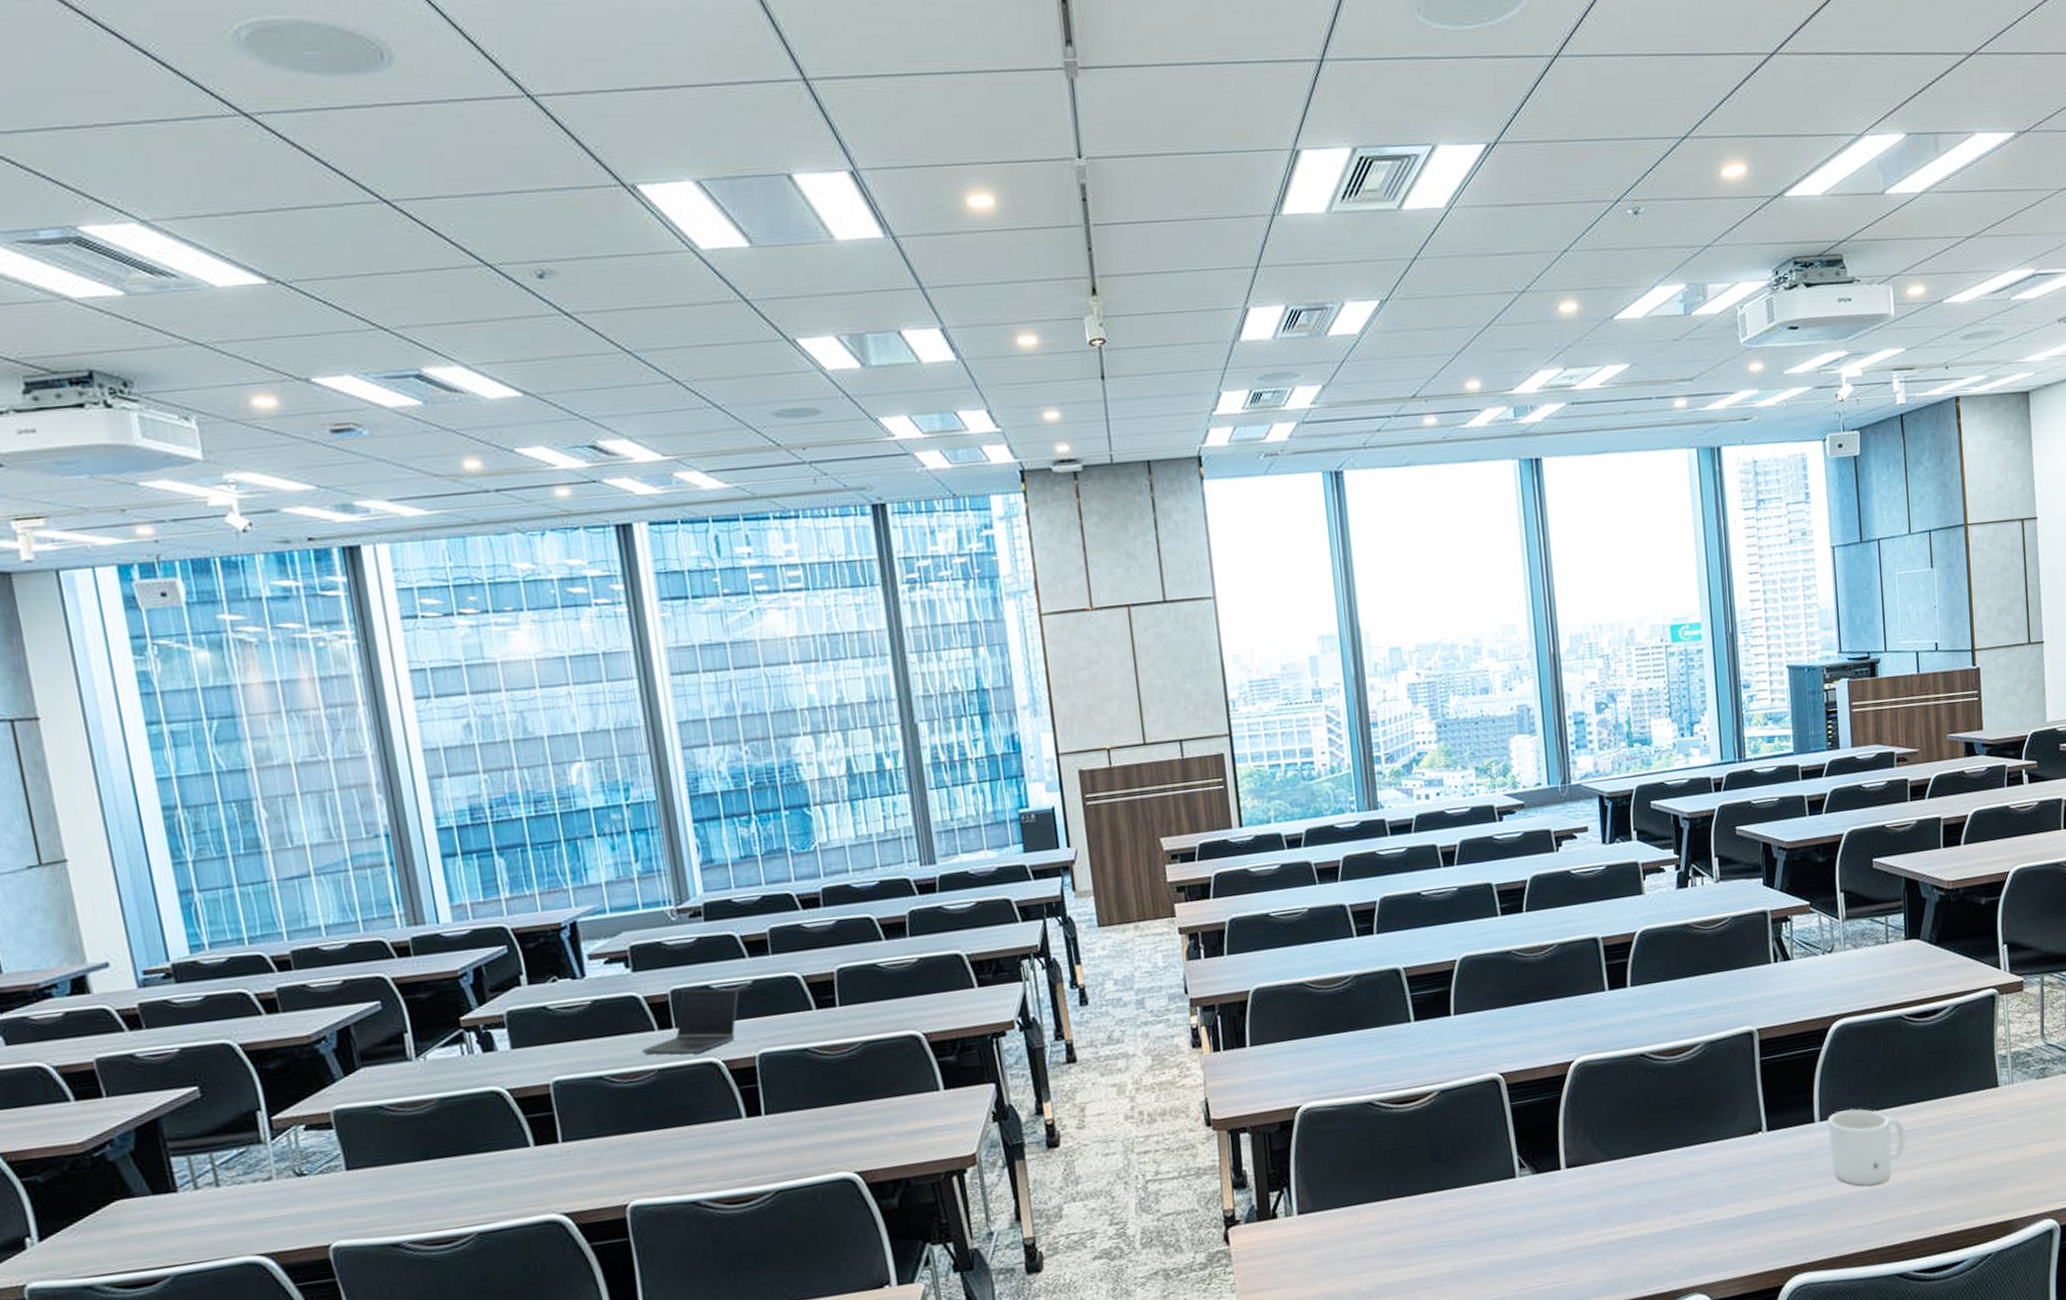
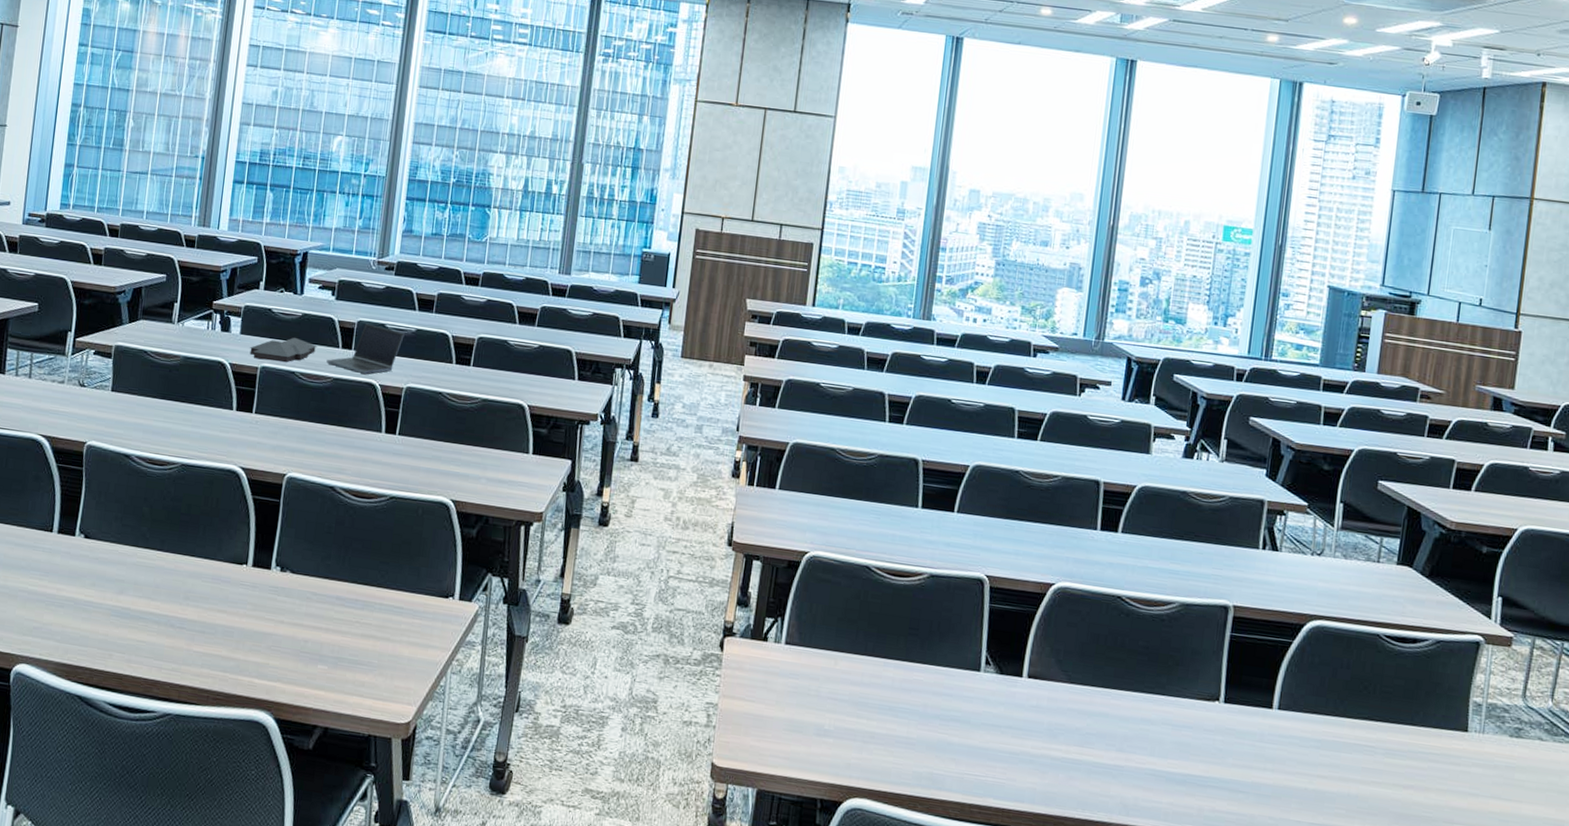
papers: none [529,1033,624,1075] -> present [249,338,317,363]
mug: present [1827,1108,1907,1186] -> none [1281,705,1363,788]

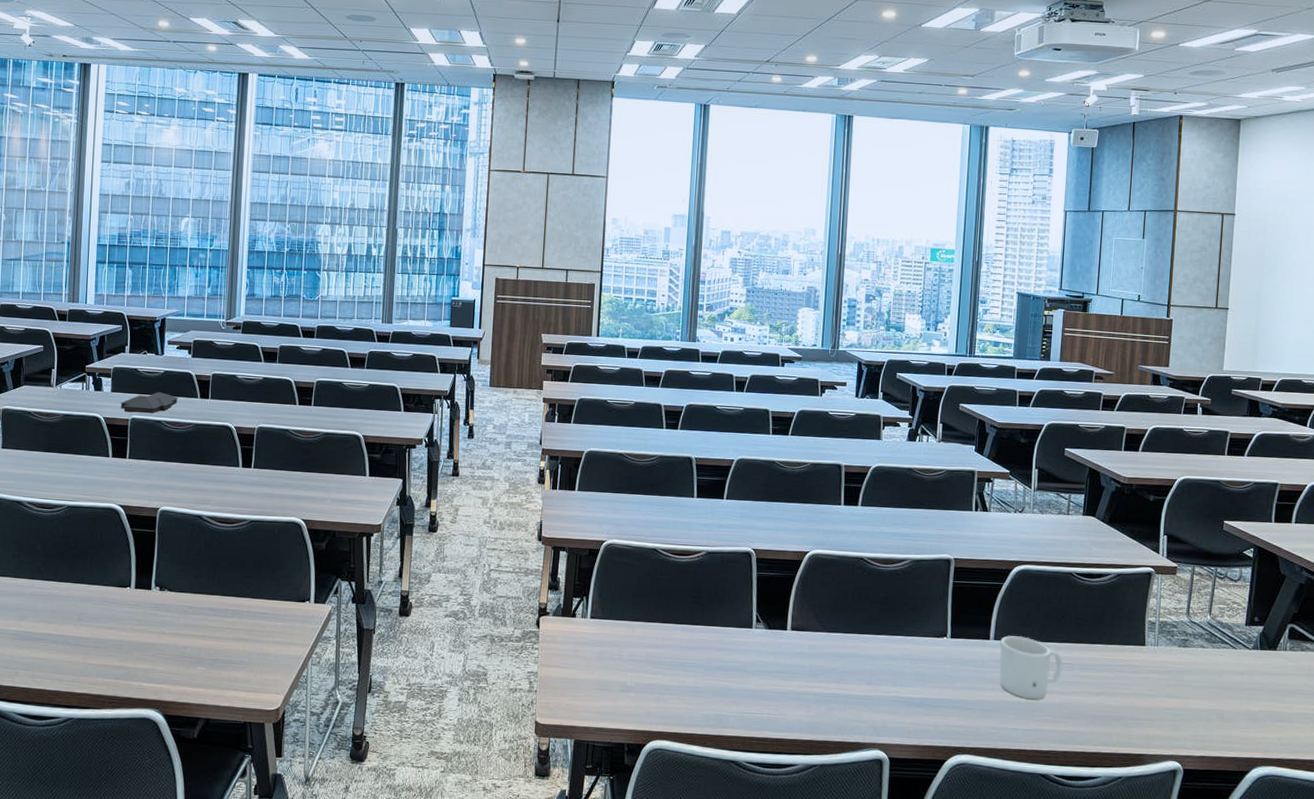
laptop computer: present [326,324,405,374] -> none [188,376,253,419]
mug: none [1281,705,1363,788] -> present [999,635,1063,700]

